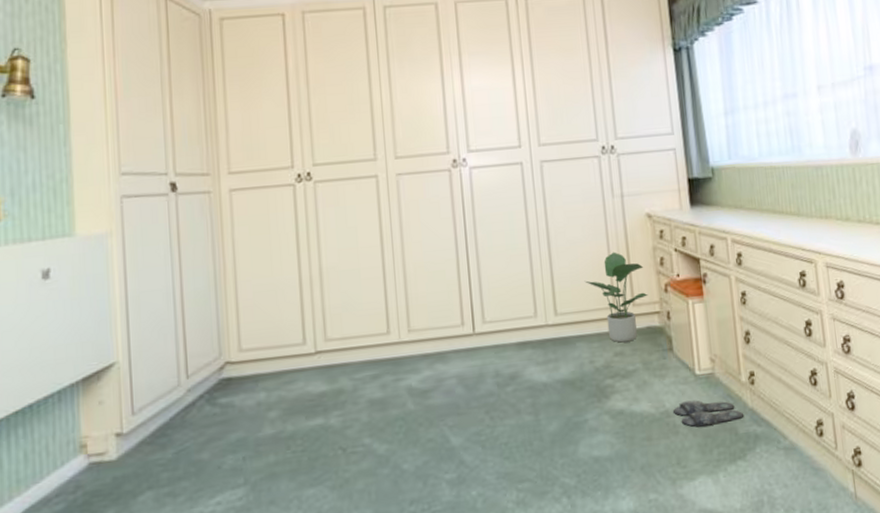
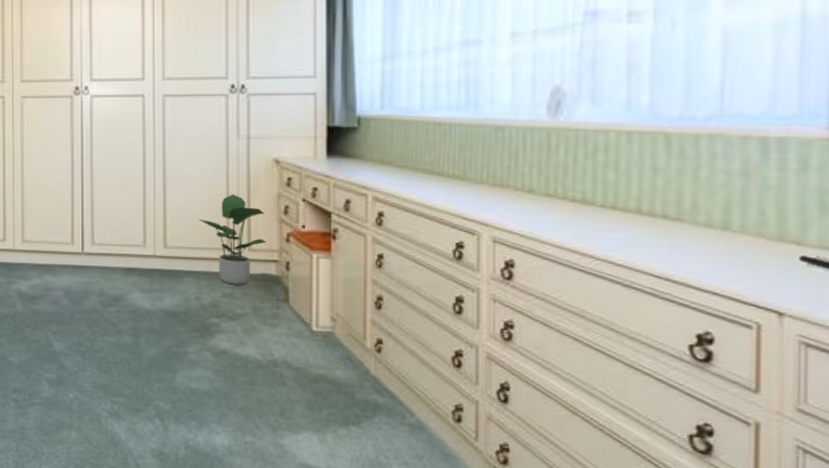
slippers: present [673,400,743,428] -> none [282,354,363,385]

